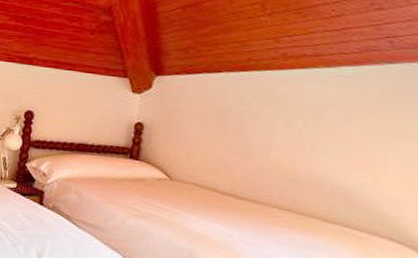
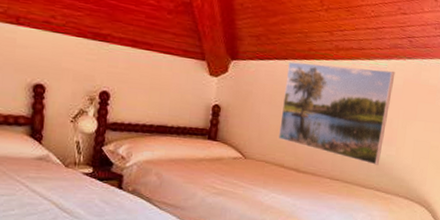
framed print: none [211,74,369,195] -> present [279,61,395,165]

